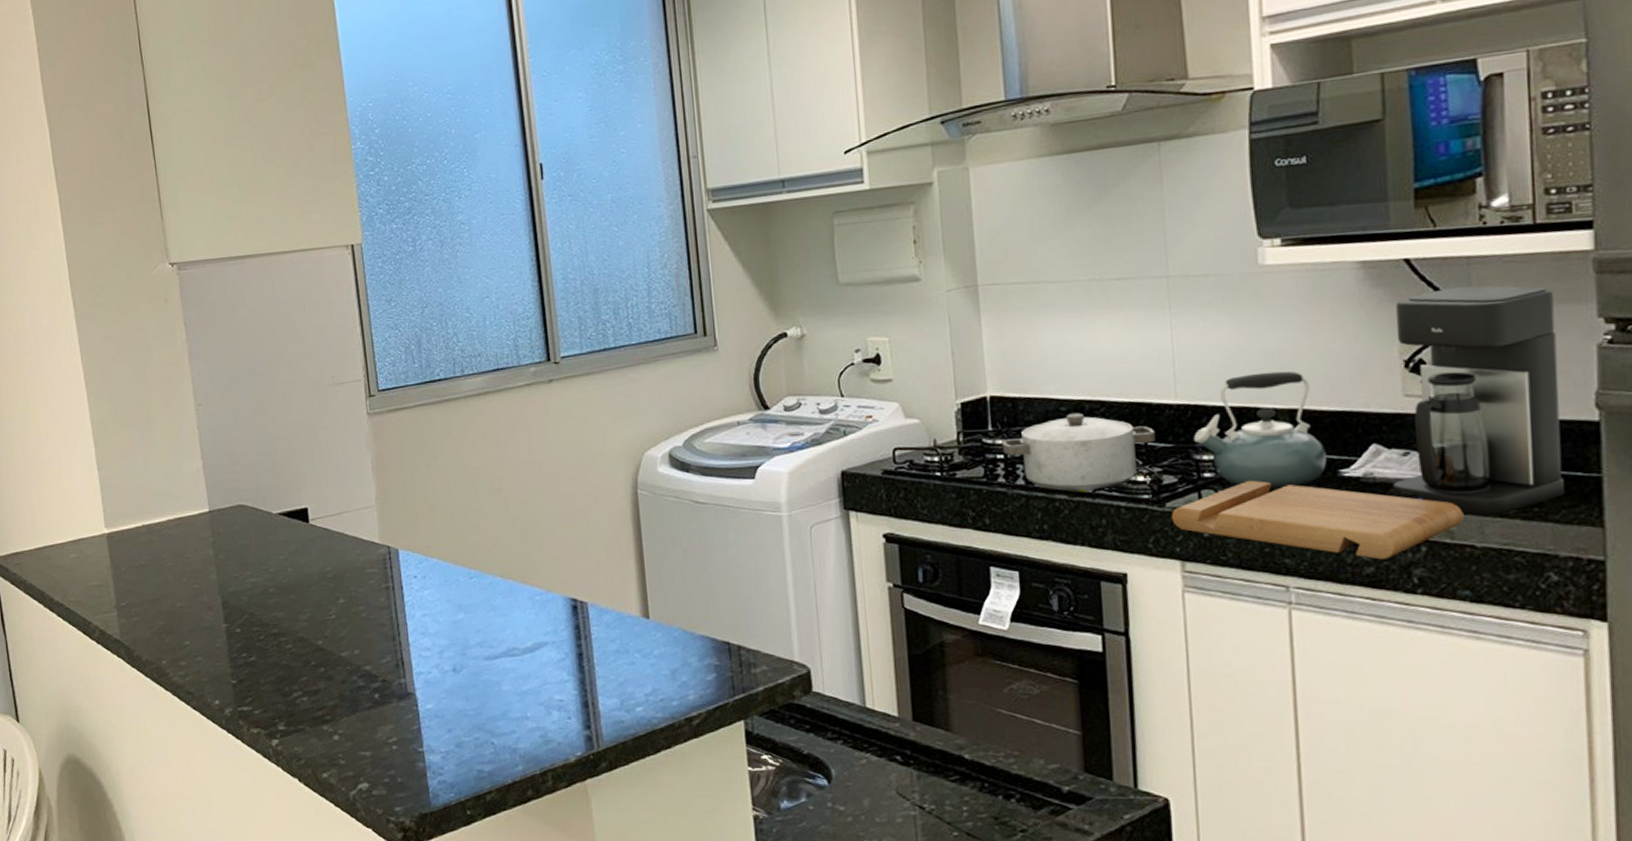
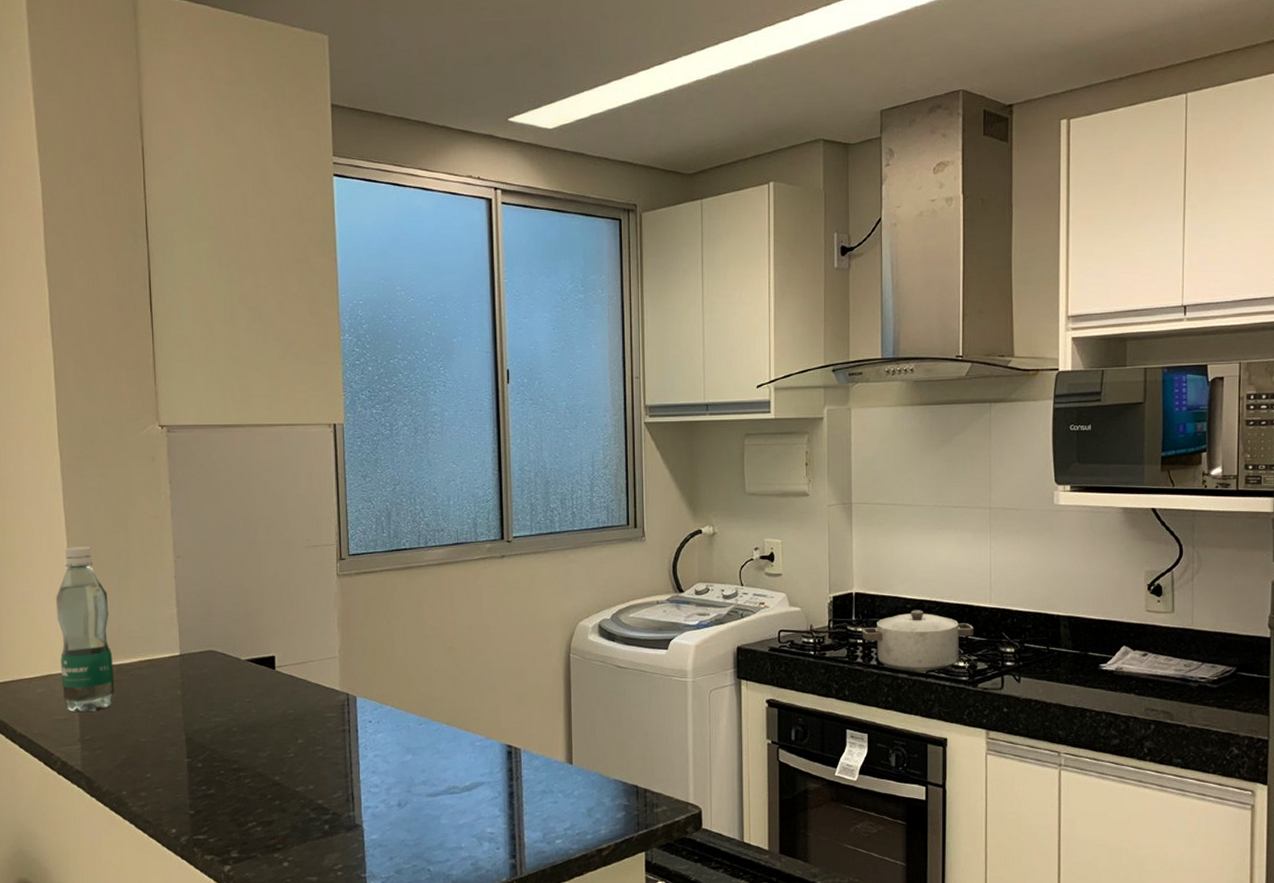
bottle: none [80,400,147,578] -> present [55,546,115,713]
cutting board: present [1171,480,1464,560] -> none [981,669,1180,734]
kettle: present [1193,371,1328,490] -> none [1000,587,1092,678]
coffee maker: present [1392,285,1564,516] -> none [1134,532,1246,704]

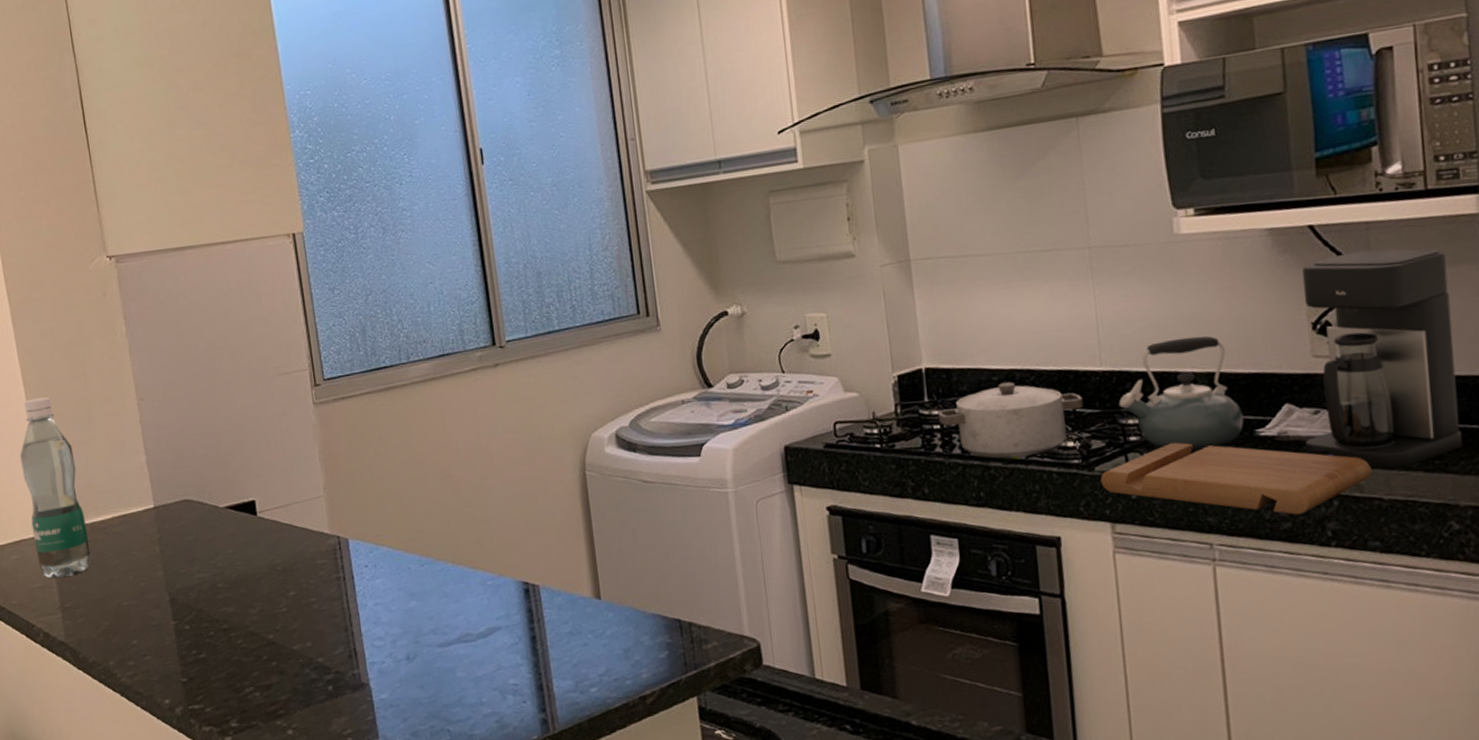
cutting board: none [981,669,1180,734] -> present [1100,442,1372,515]
kettle: none [1000,587,1092,678] -> present [1118,336,1245,452]
coffee maker: none [1134,532,1246,704] -> present [1302,248,1462,470]

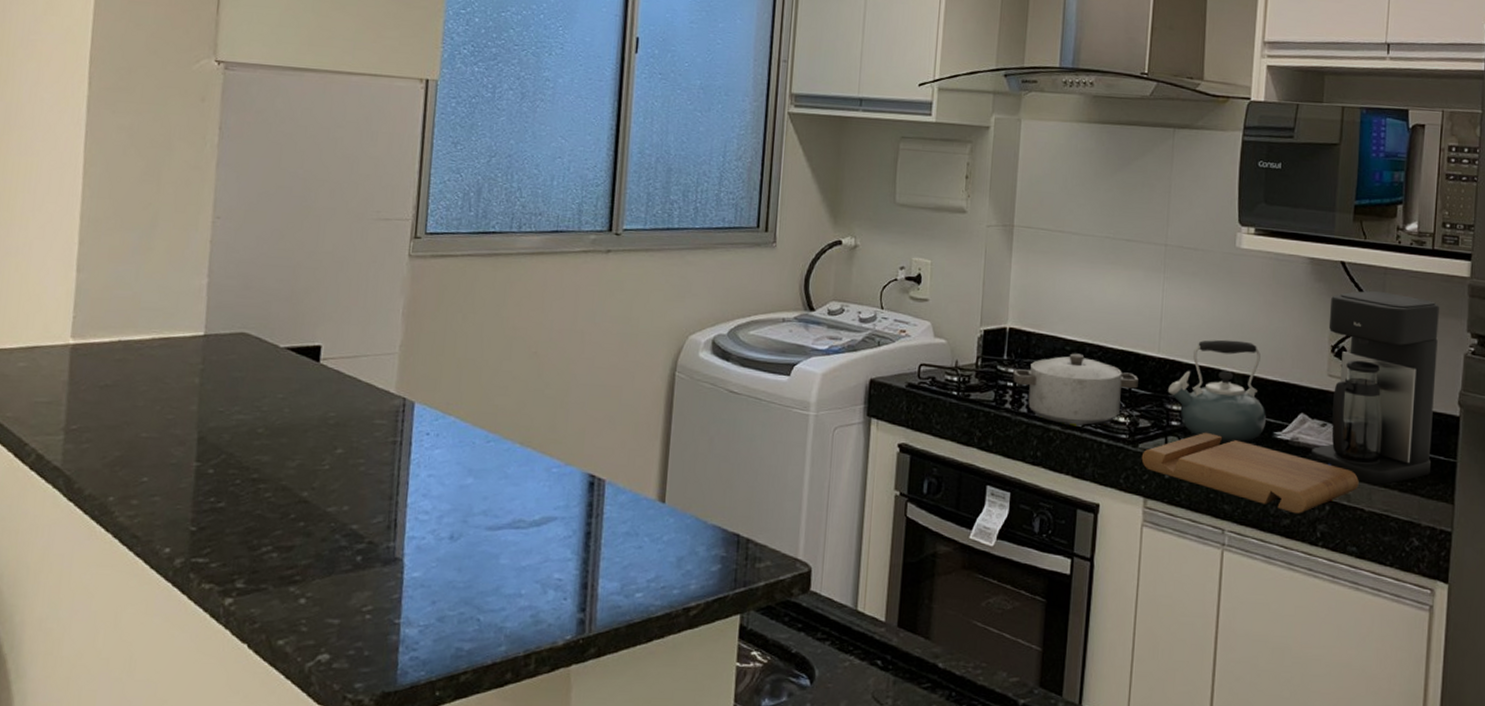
bottle: present [19,397,91,579] -> none [50,194,124,396]

